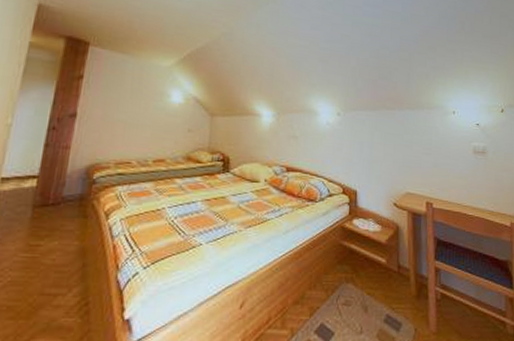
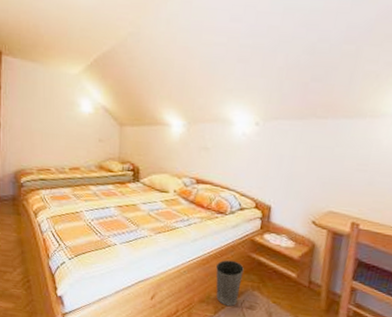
waste basket: none [308,251,337,305] -> present [215,260,244,307]

